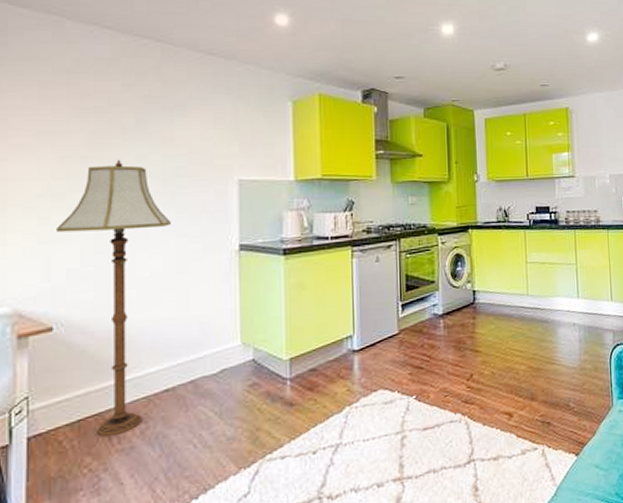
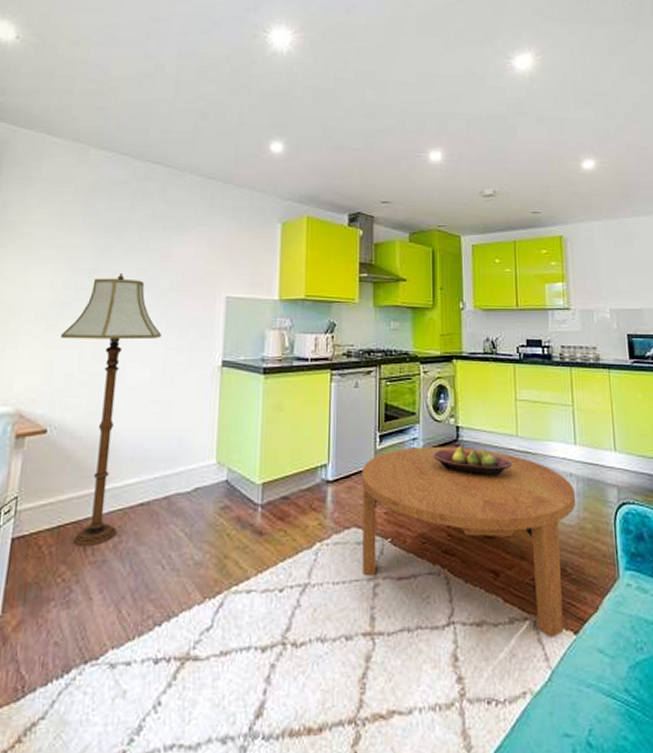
coffee table: none [386,308,579,462] -> present [362,447,576,638]
fruit bowl: none [452,308,523,333] -> present [433,446,511,476]

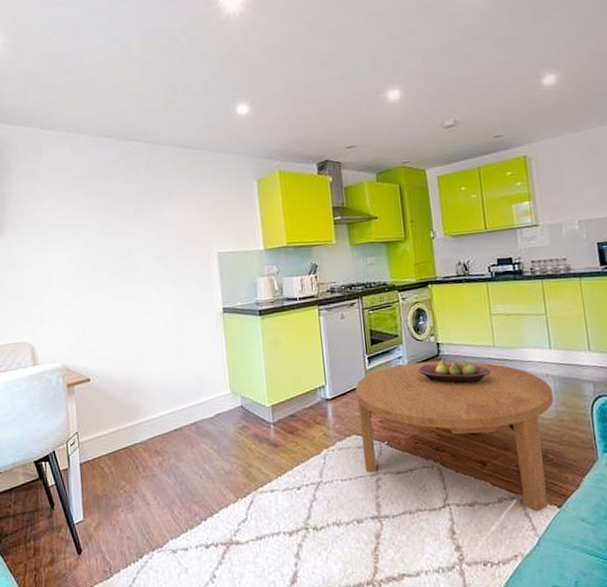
floor lamp: present [61,272,161,547] -> none [86,242,168,466]

